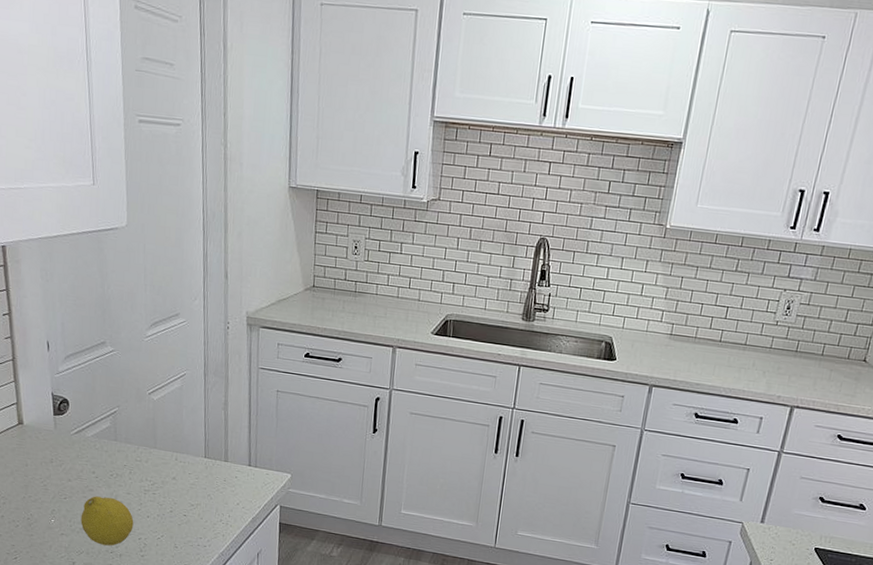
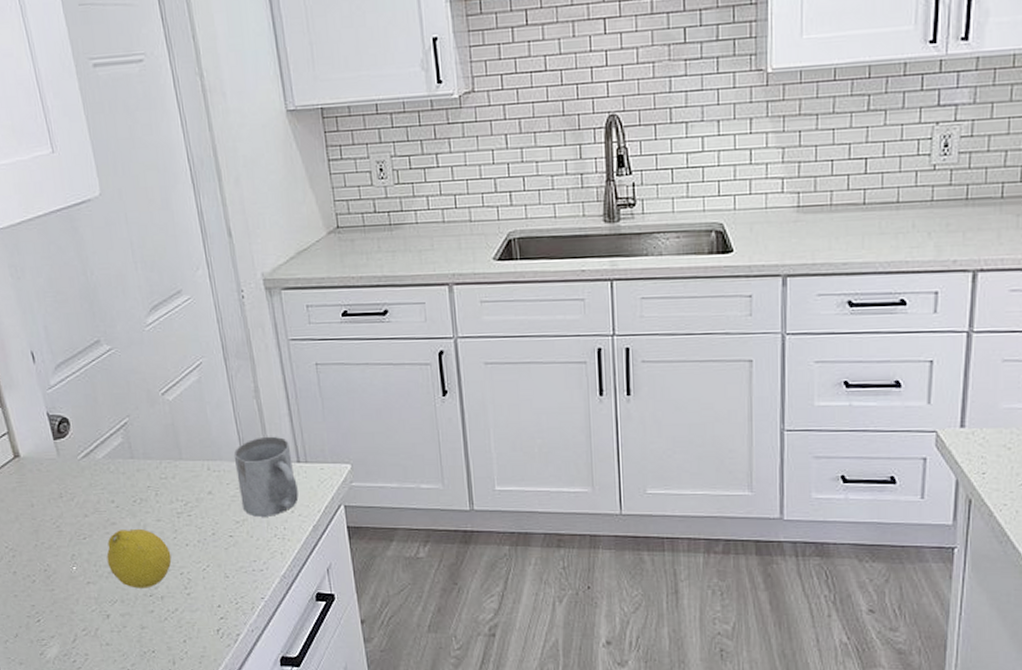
mug: none [198,441,246,505] -> present [233,436,299,517]

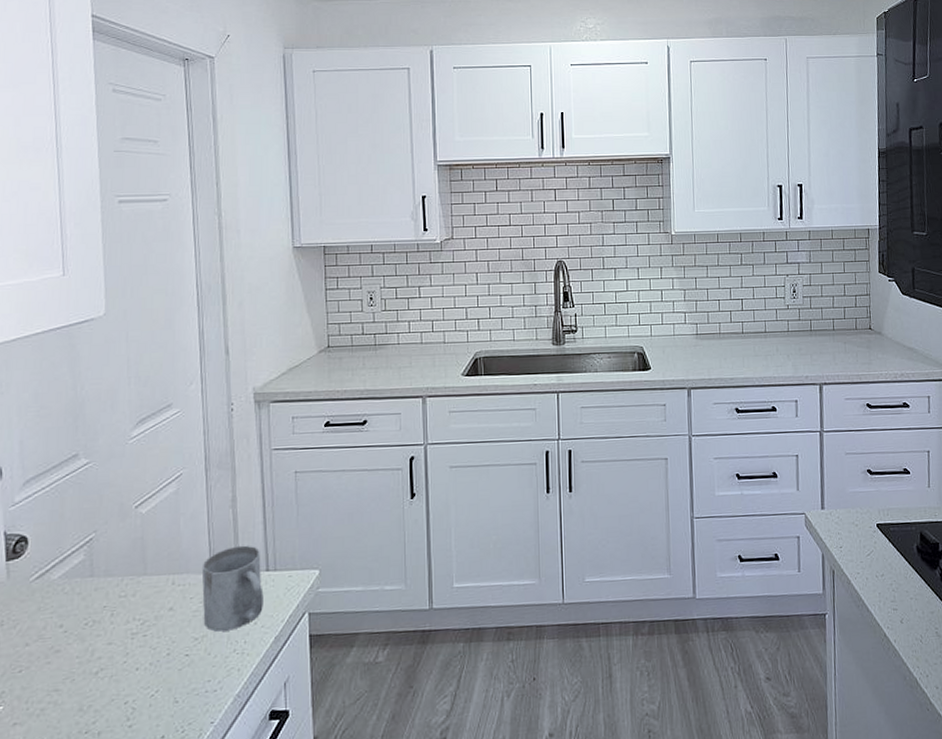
fruit: present [106,528,172,589] -> none [42,654,118,726]

